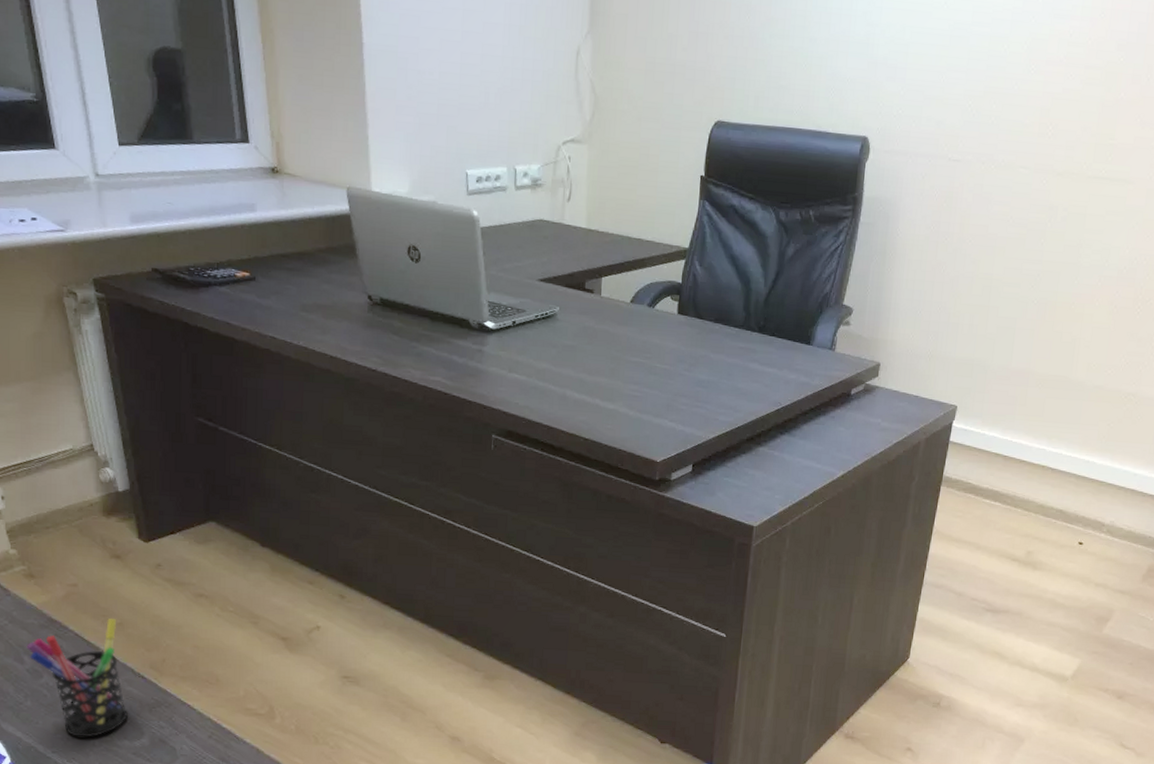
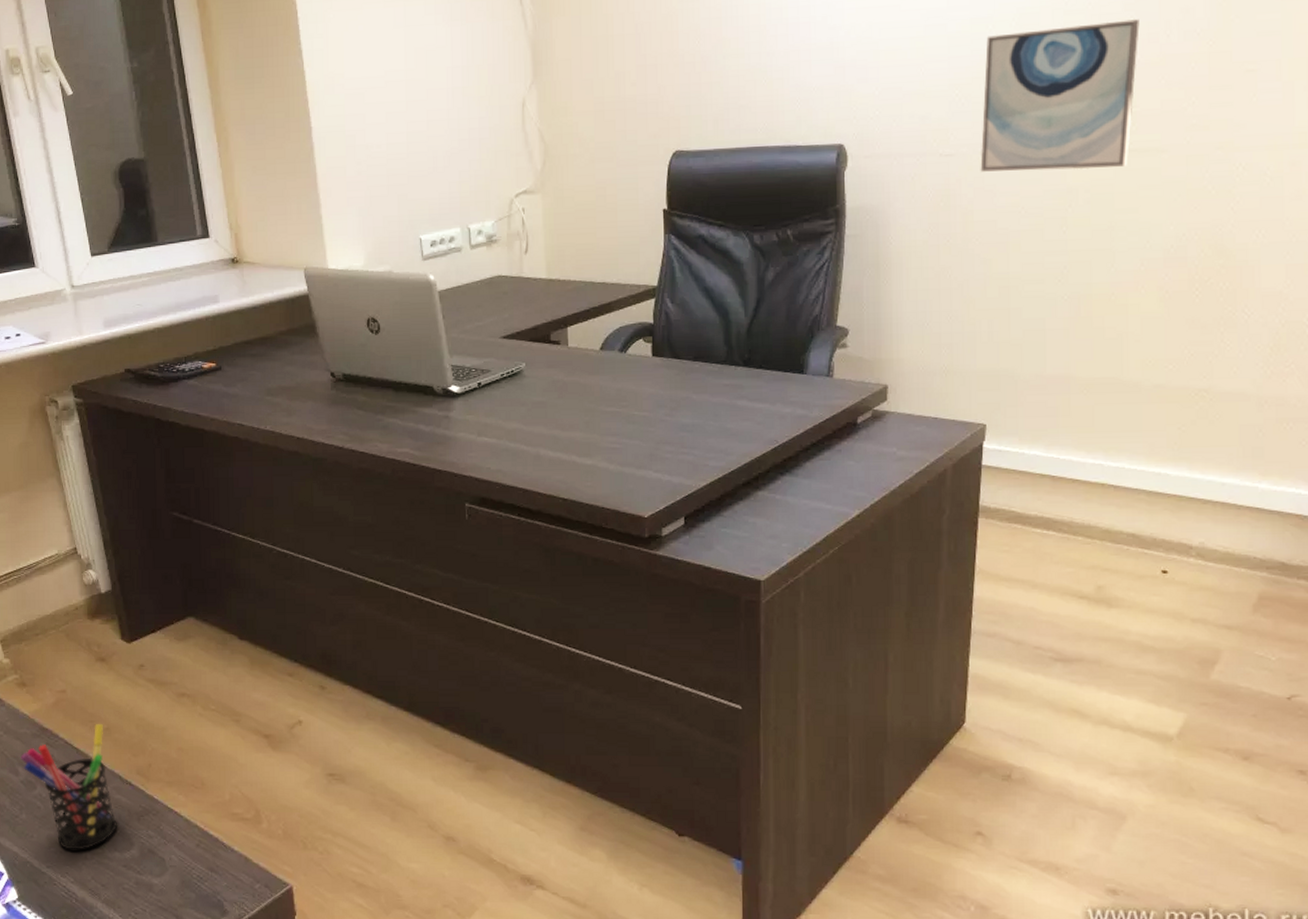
wall art: none [980,54,1128,192] -> present [980,19,1140,172]

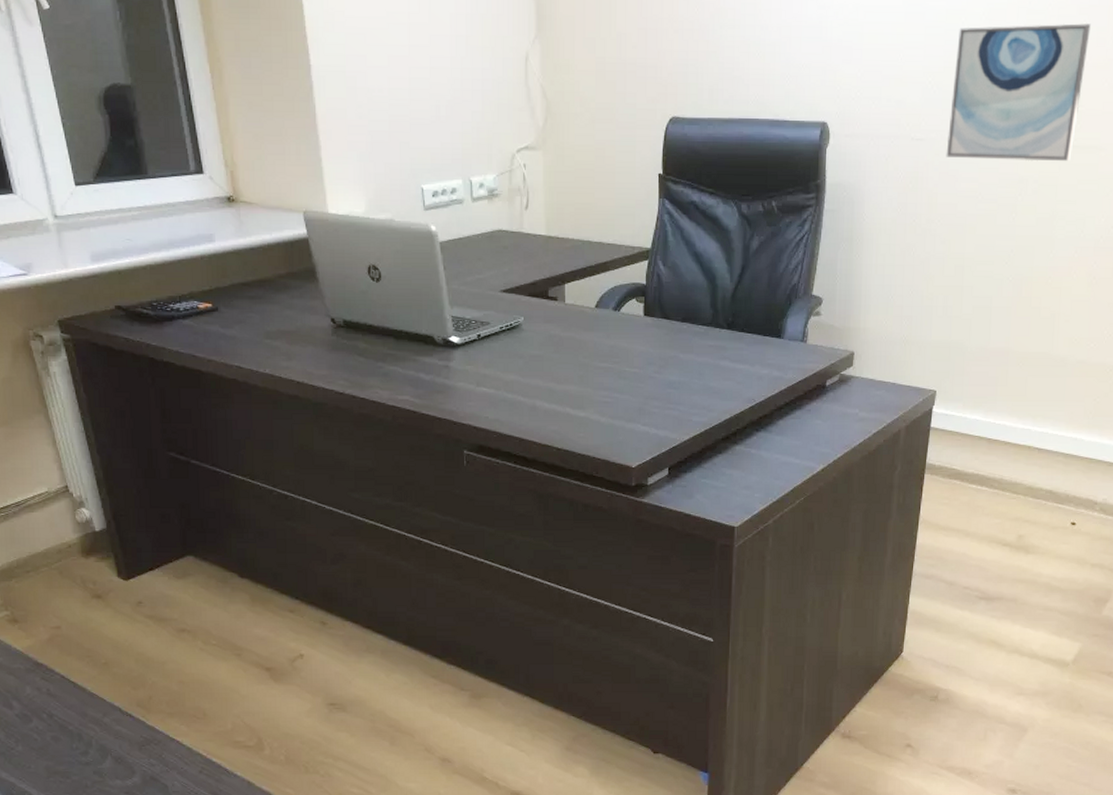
pen holder: present [20,724,117,850] -> none [14,659,118,779]

